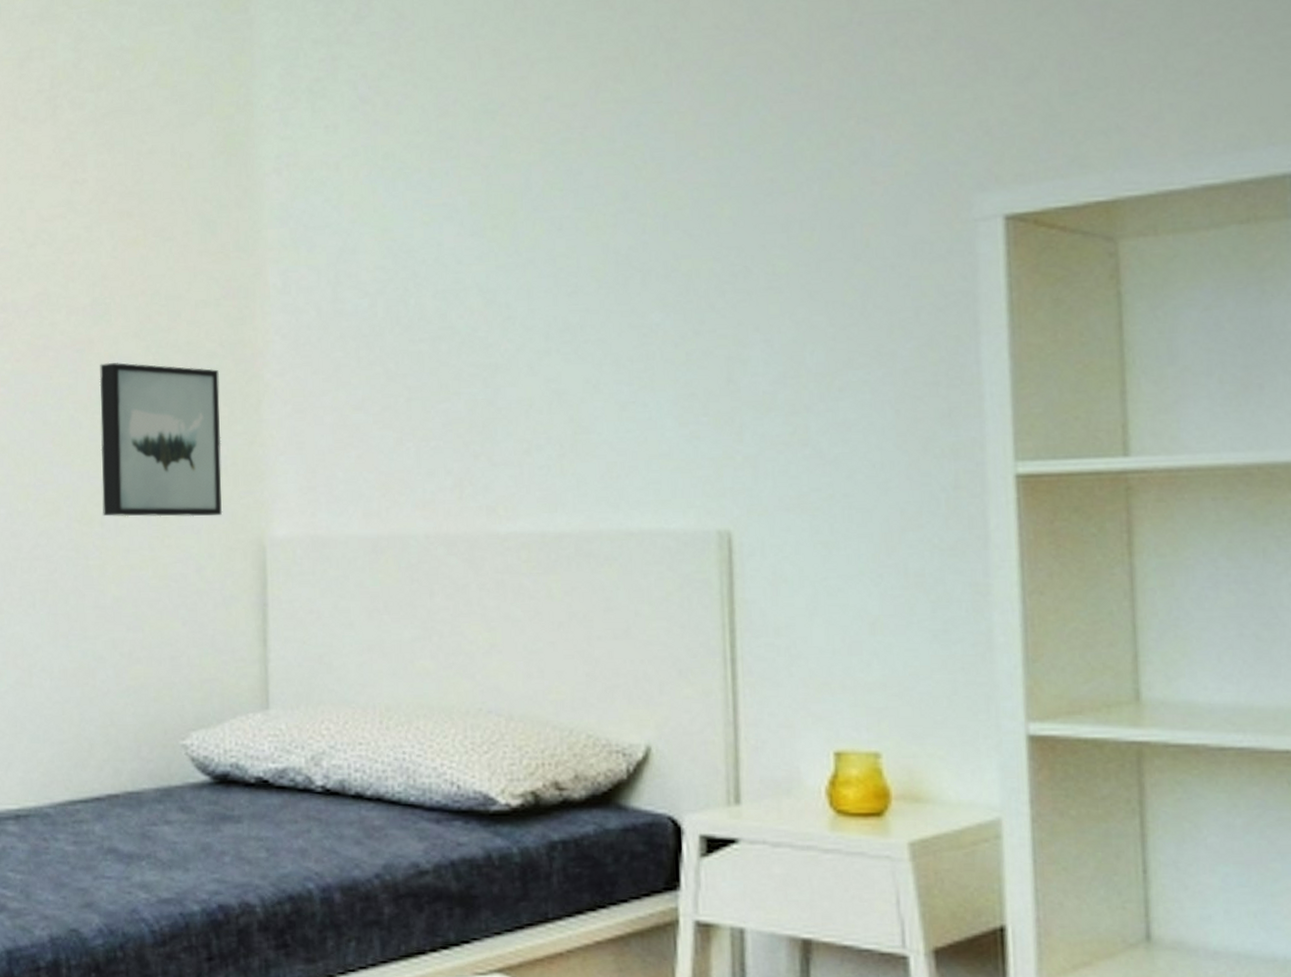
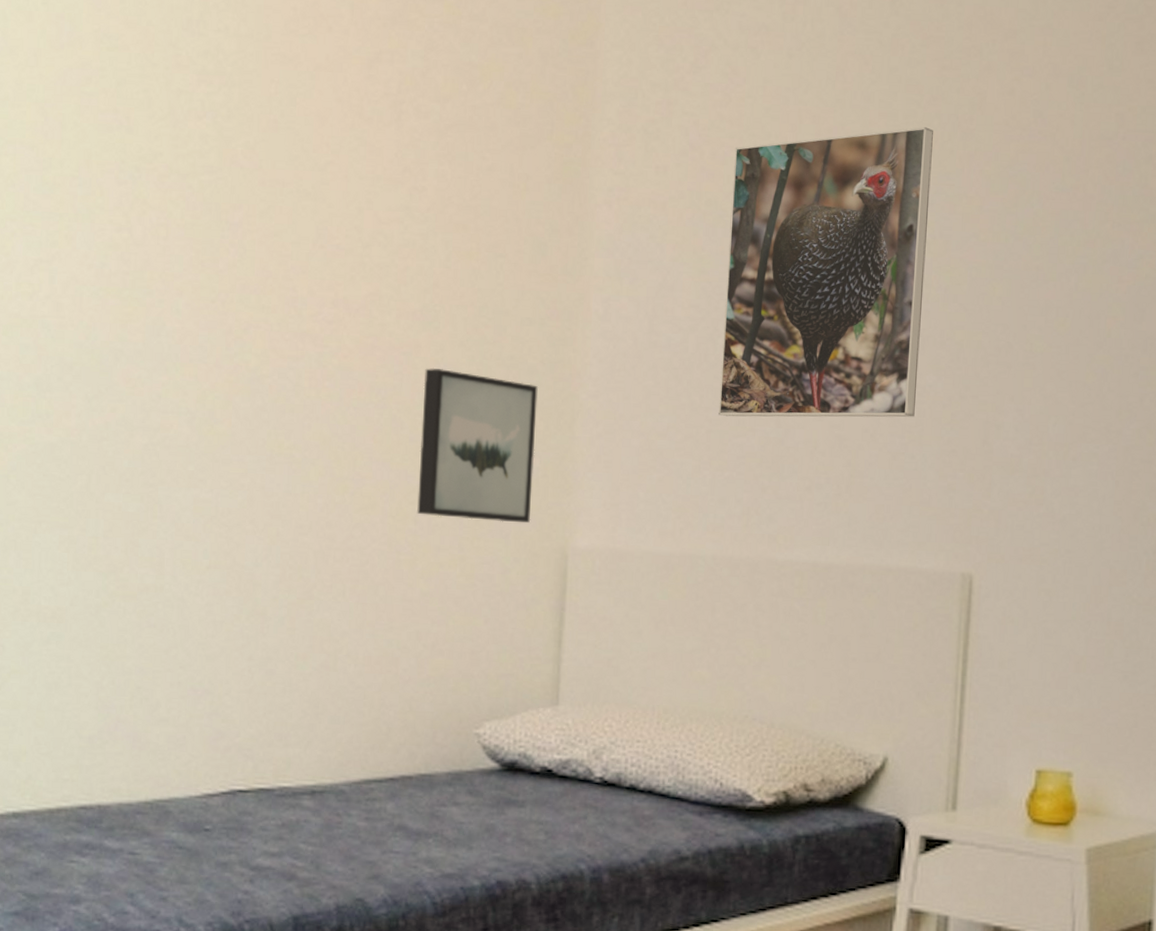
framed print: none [409,43,642,382] -> present [719,127,933,417]

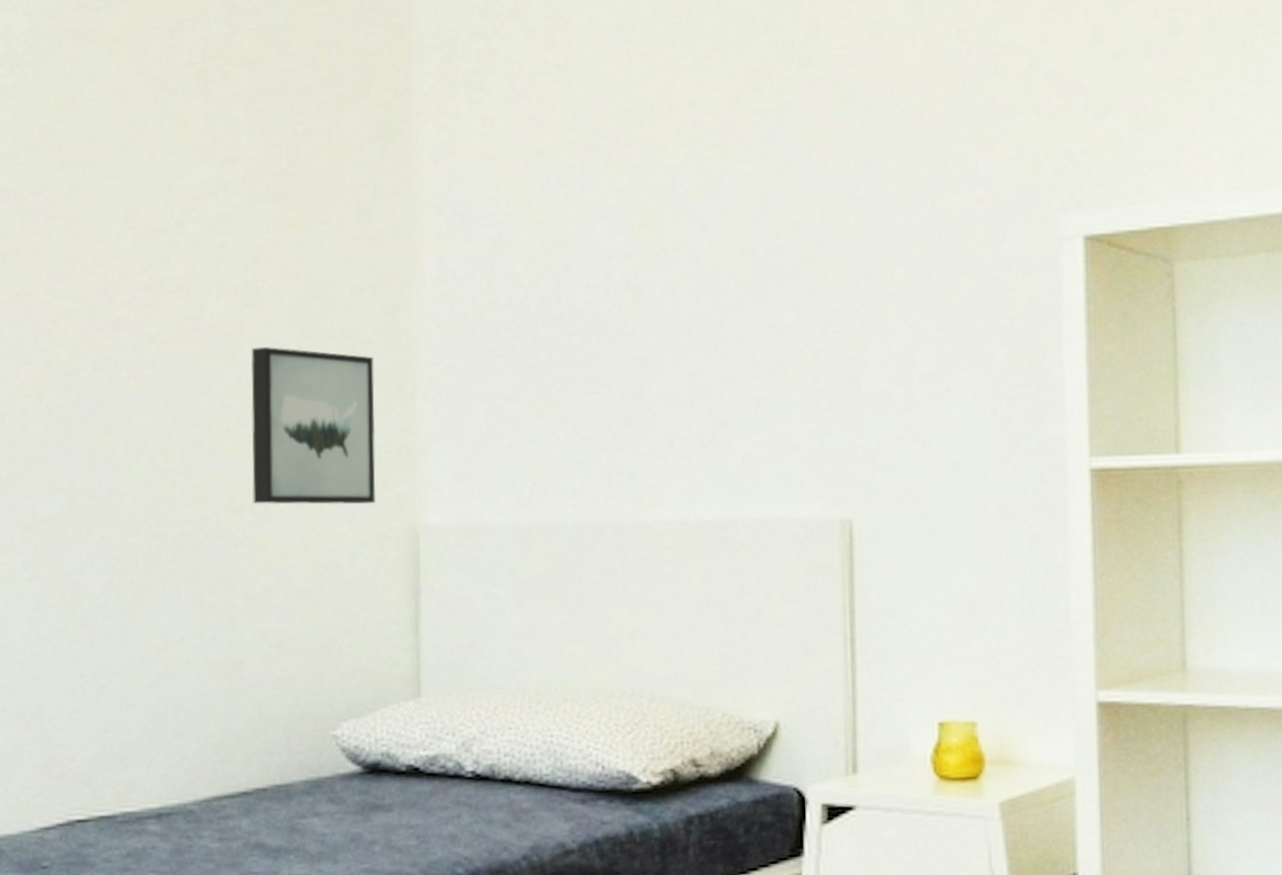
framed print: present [719,127,933,417] -> none [563,57,776,374]

